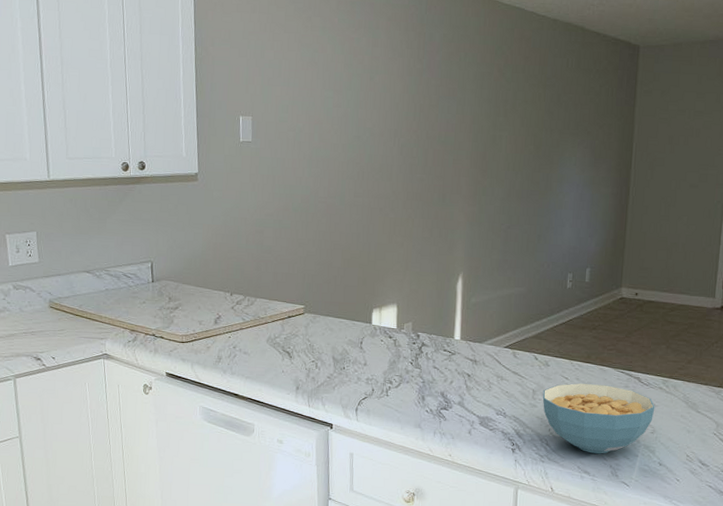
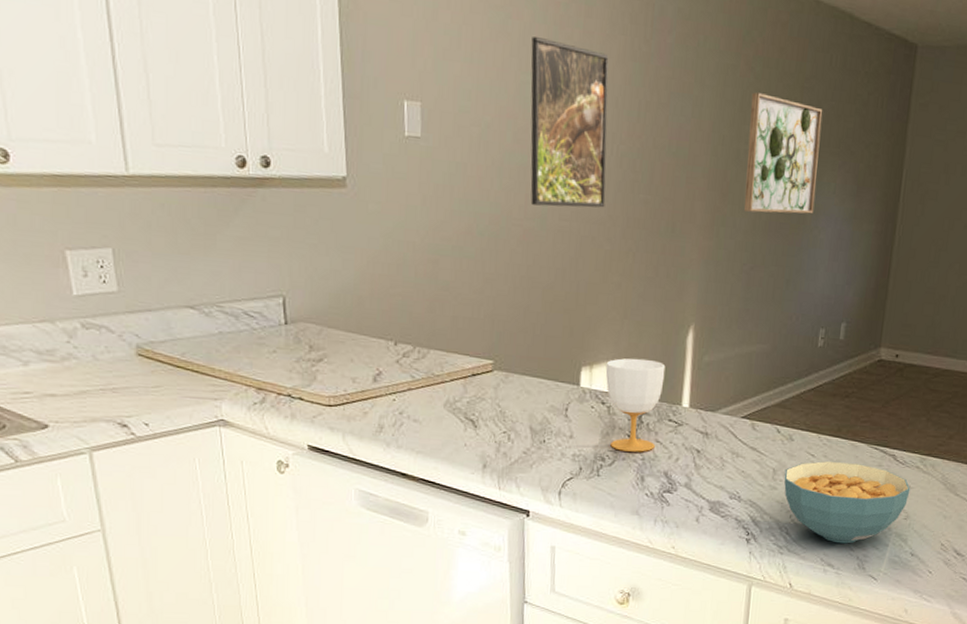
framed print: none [332,63,391,187] -> present [530,35,609,208]
cup: none [392,301,440,377] -> present [605,358,666,452]
wall art: none [500,92,563,183] -> present [744,92,823,214]

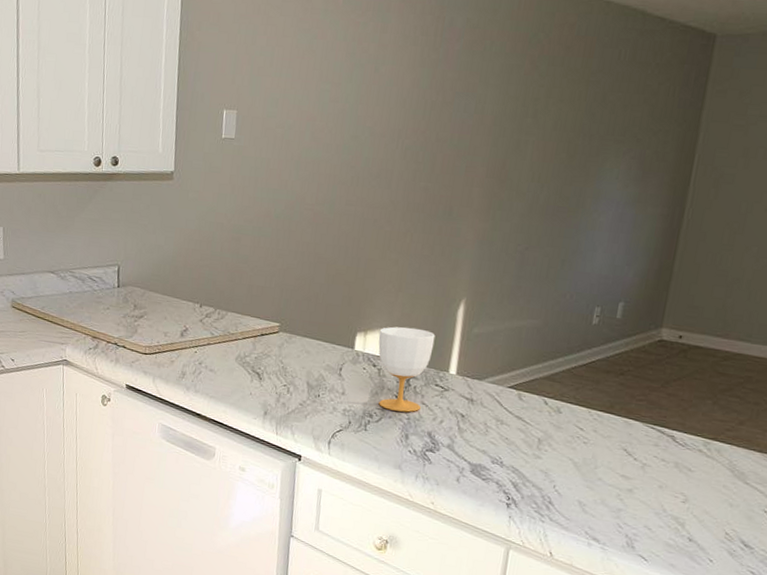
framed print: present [530,35,609,208] -> none [322,51,400,194]
wall art: present [744,92,823,214] -> none [521,88,608,198]
cereal bowl: present [784,461,910,544] -> none [549,435,691,521]

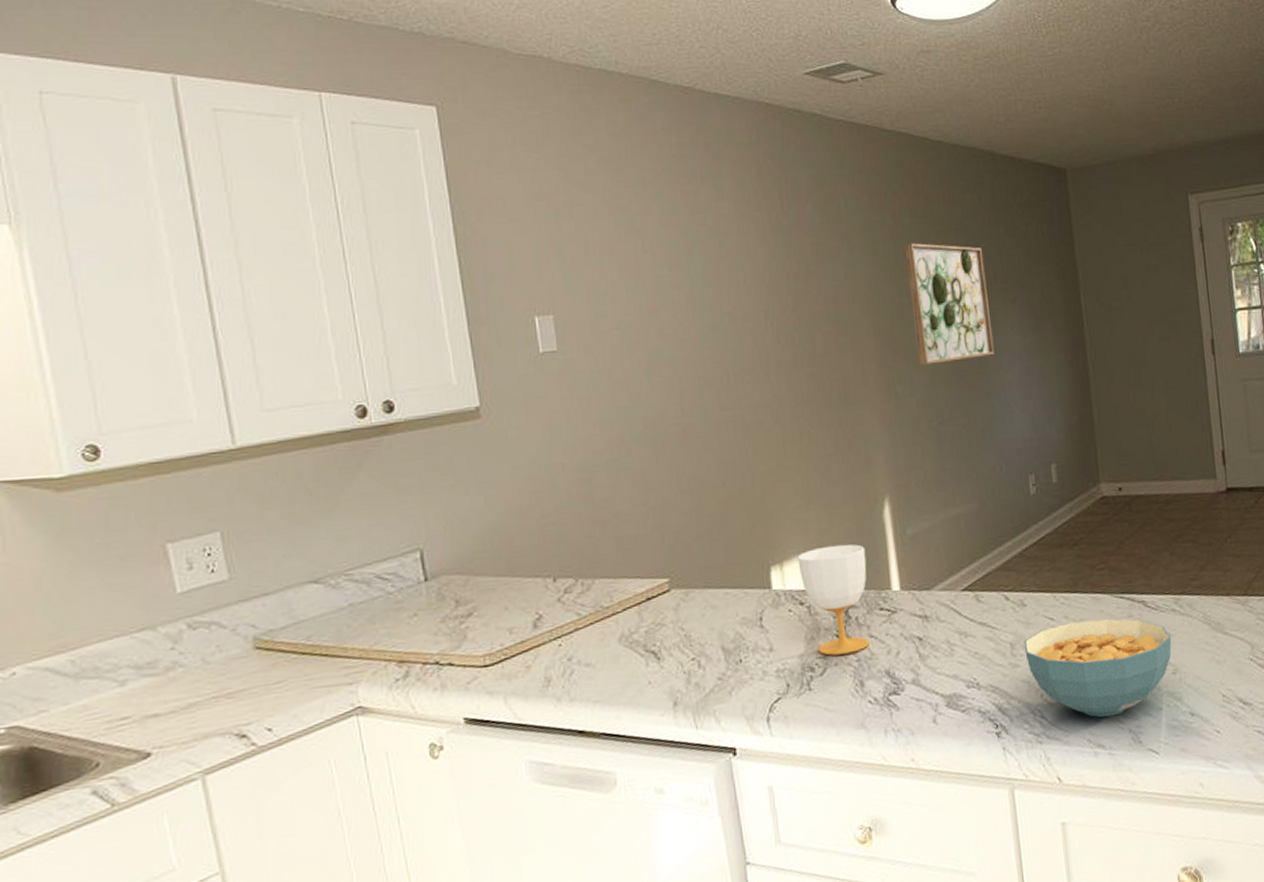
wall art: none [521,88,608,198] -> present [904,243,995,365]
cereal bowl: none [549,435,691,521] -> present [1023,618,1172,718]

